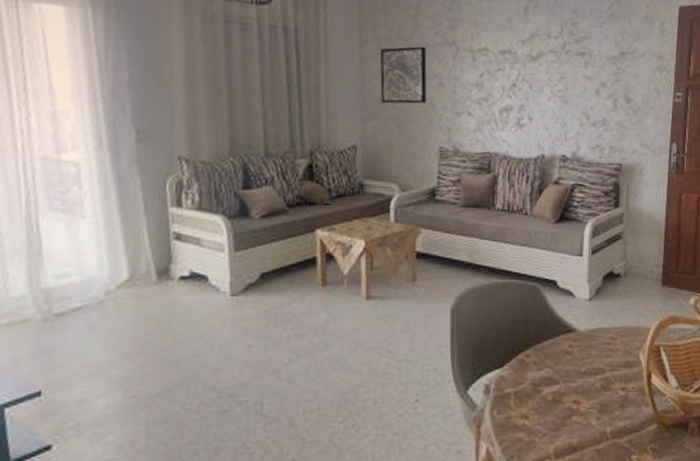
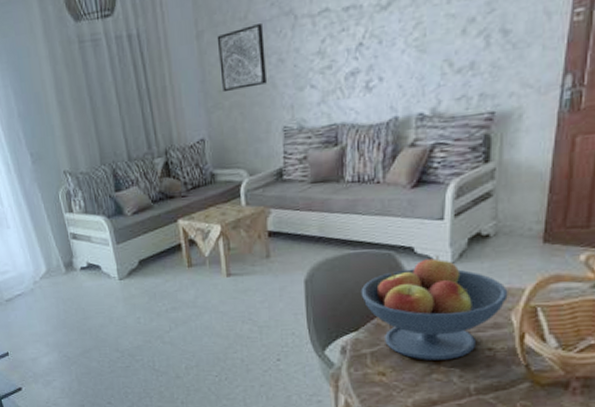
fruit bowl: none [506,291,637,401] -> present [361,255,508,360]

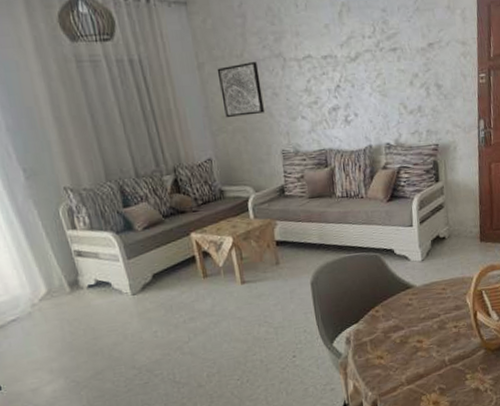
fruit bowl: present [361,255,508,360] -> none [357,255,463,342]

